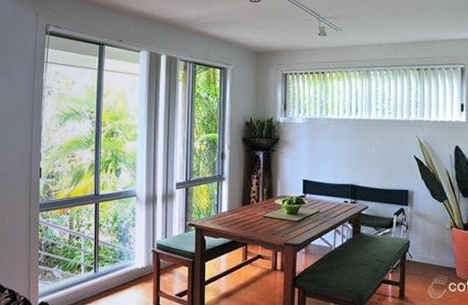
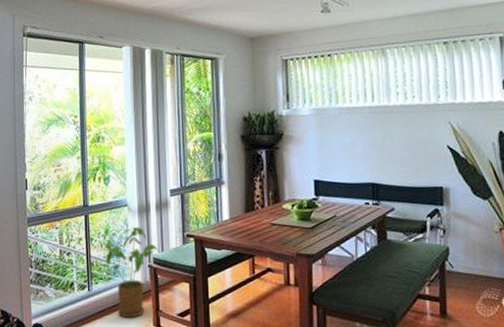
house plant: none [113,216,163,297] -> present [105,227,159,318]

